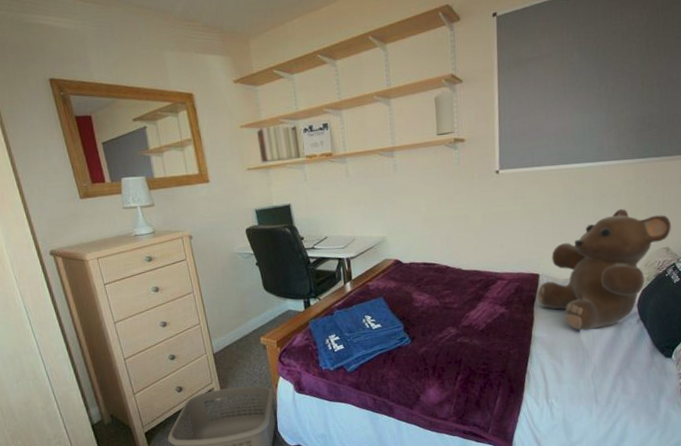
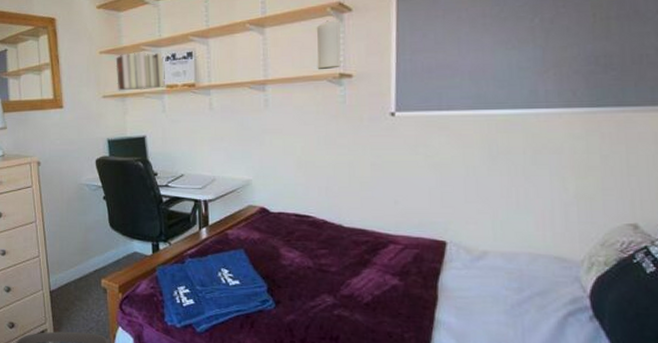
teddy bear: present [536,208,672,331] -> none [442,168,642,322]

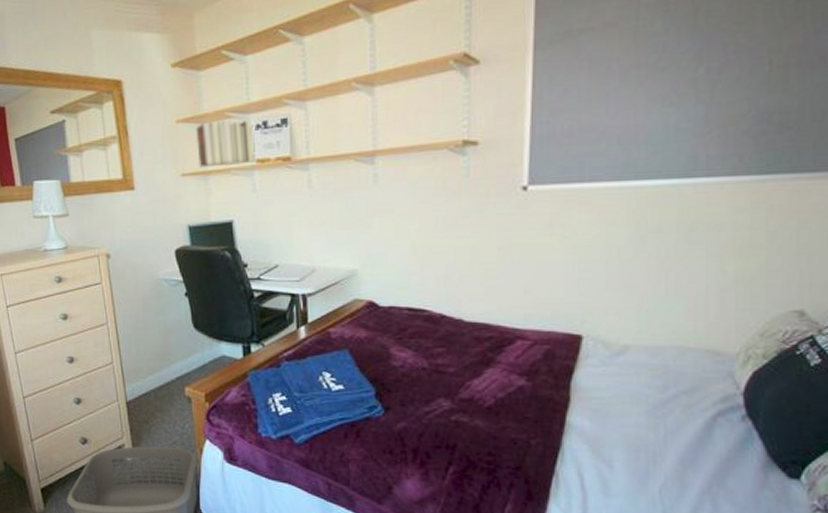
candle: present [316,20,341,70] -> none [436,75,466,137]

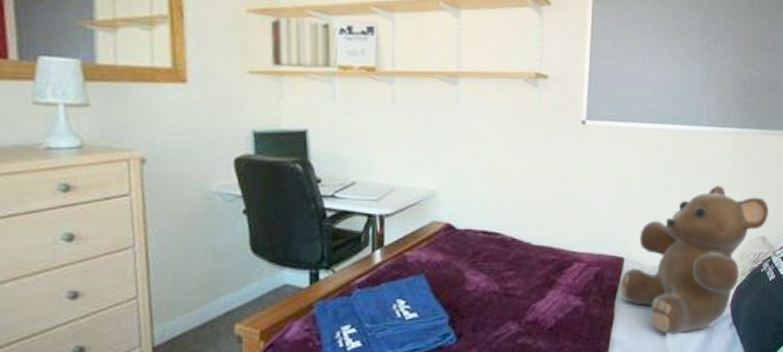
teddy bear: none [576,248,812,424] -> present [619,185,769,335]

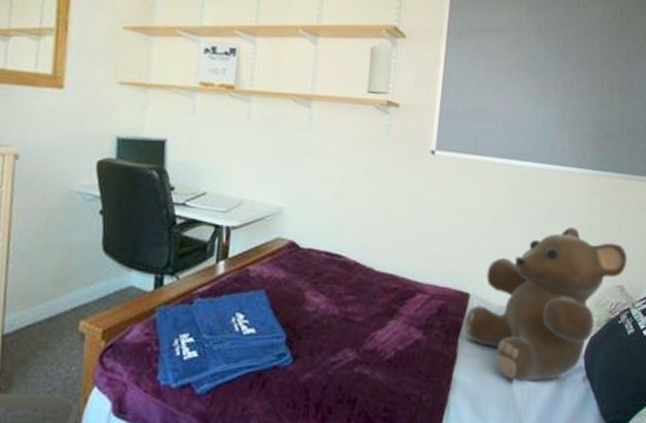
books: present [269,17,338,69] -> none [139,35,202,85]
candle: none [513,11,540,67] -> present [366,42,394,95]

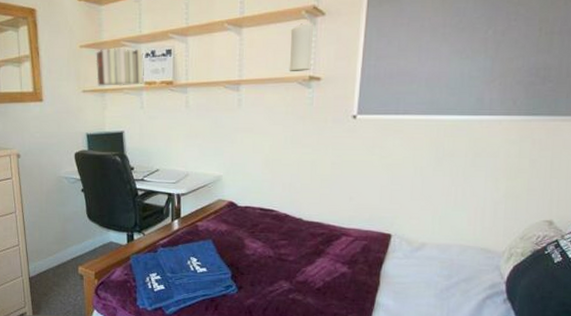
books: none [139,35,202,85] -> present [96,47,144,86]
teddy bear: present [463,226,628,382] -> none [385,170,559,304]

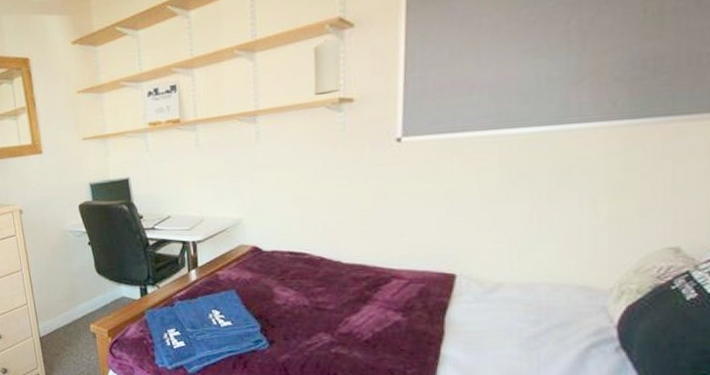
books: present [96,47,144,86] -> none [94,88,148,132]

